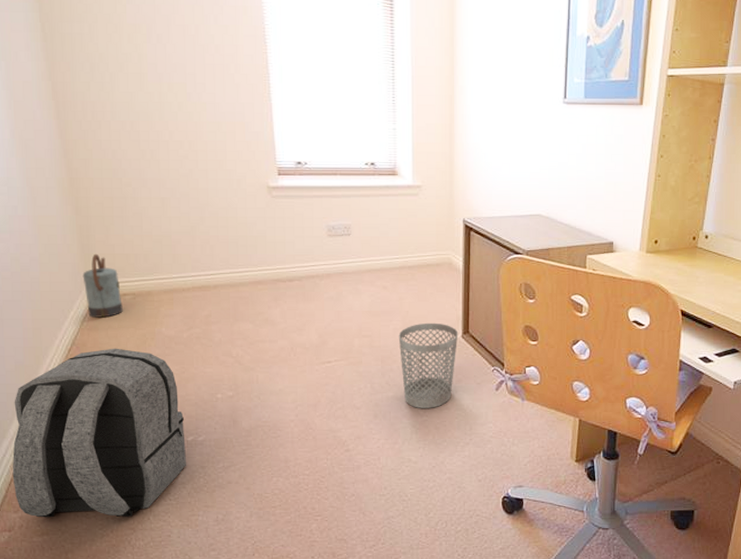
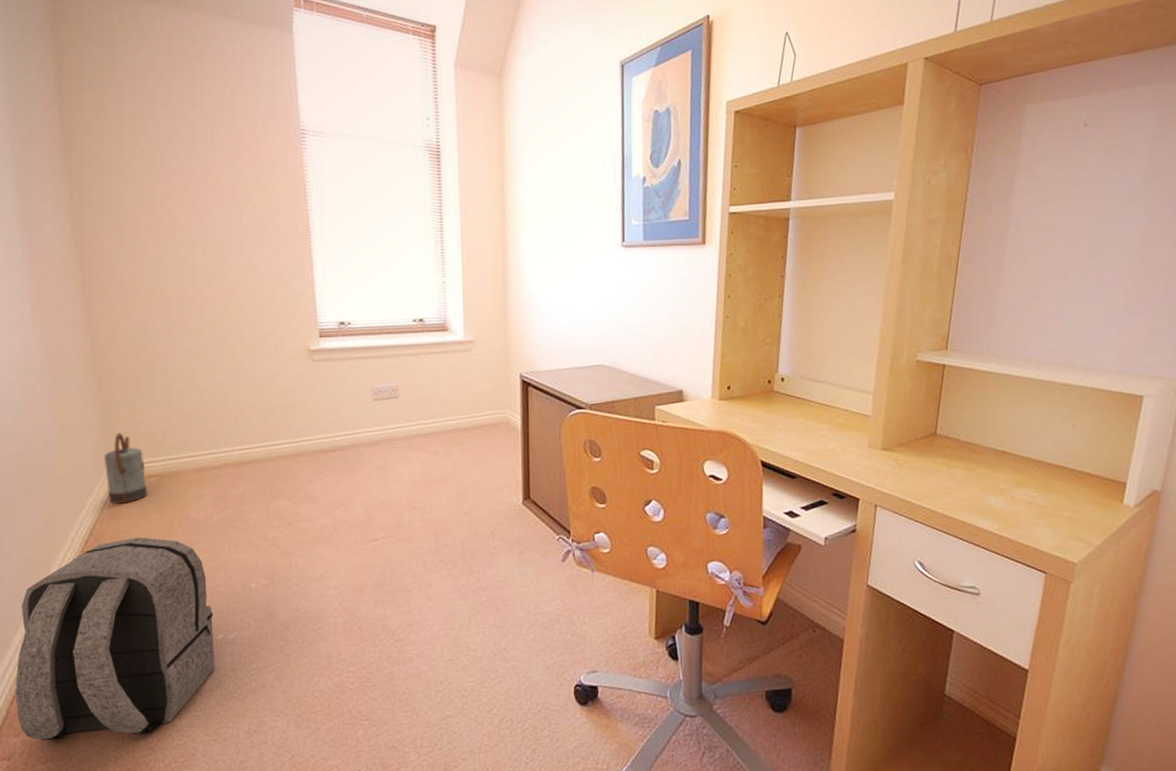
wastebasket: present [398,322,459,408] -> none [452,489,519,587]

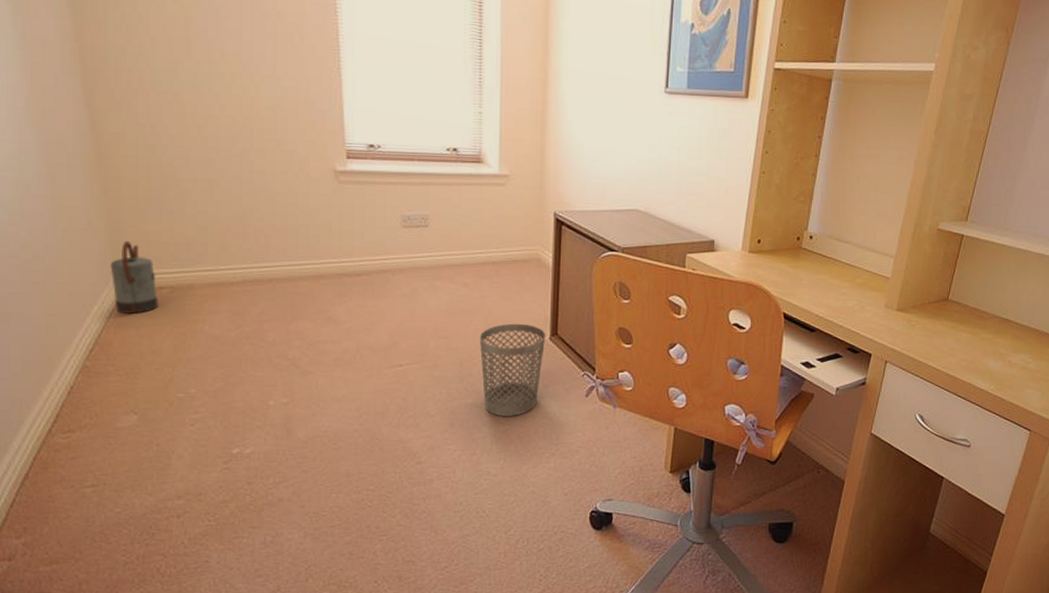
backpack: present [15,537,215,741] -> none [15,348,230,544]
wastebasket: none [452,489,519,587] -> present [479,323,546,416]

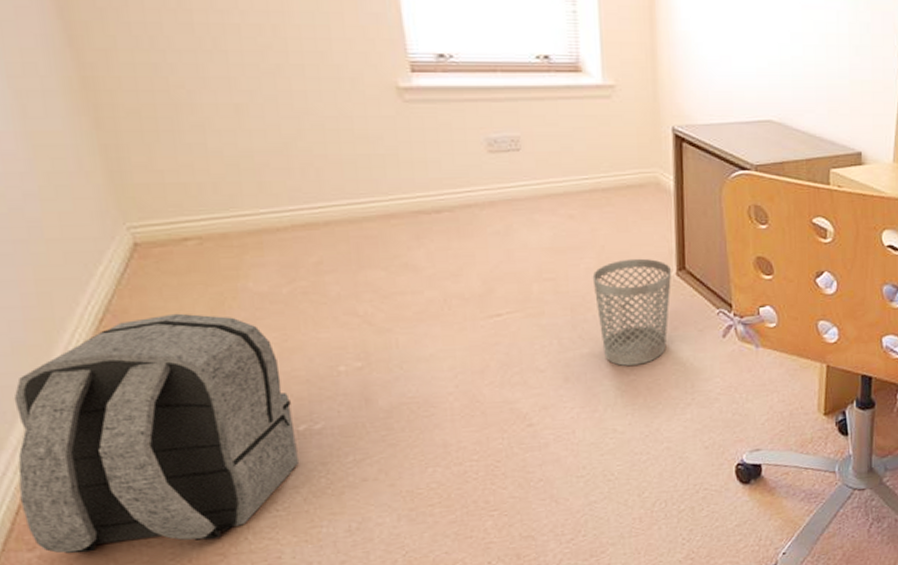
backpack: none [15,348,230,544] -> present [13,313,298,554]
watering can: present [110,240,158,314] -> none [114,183,184,273]

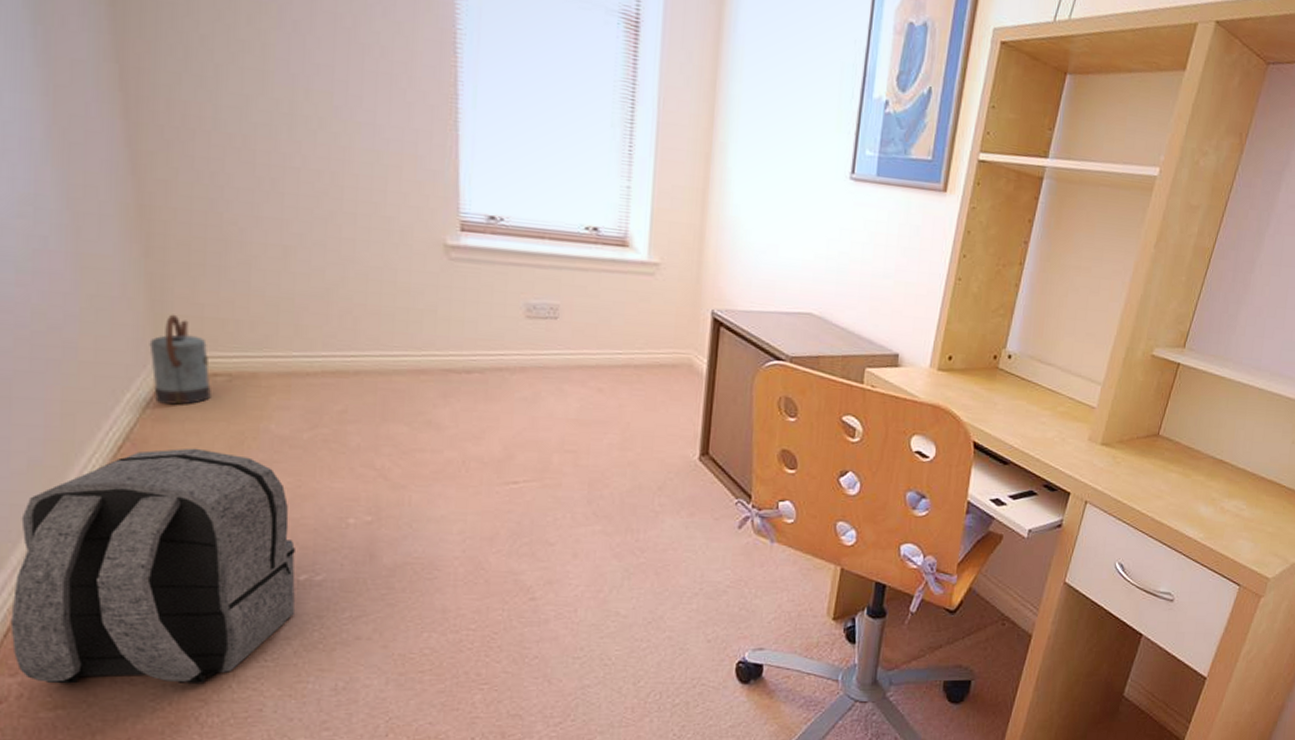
watering can: none [114,183,184,273] -> present [149,314,211,405]
wastebasket: present [592,258,672,366] -> none [614,438,695,548]

